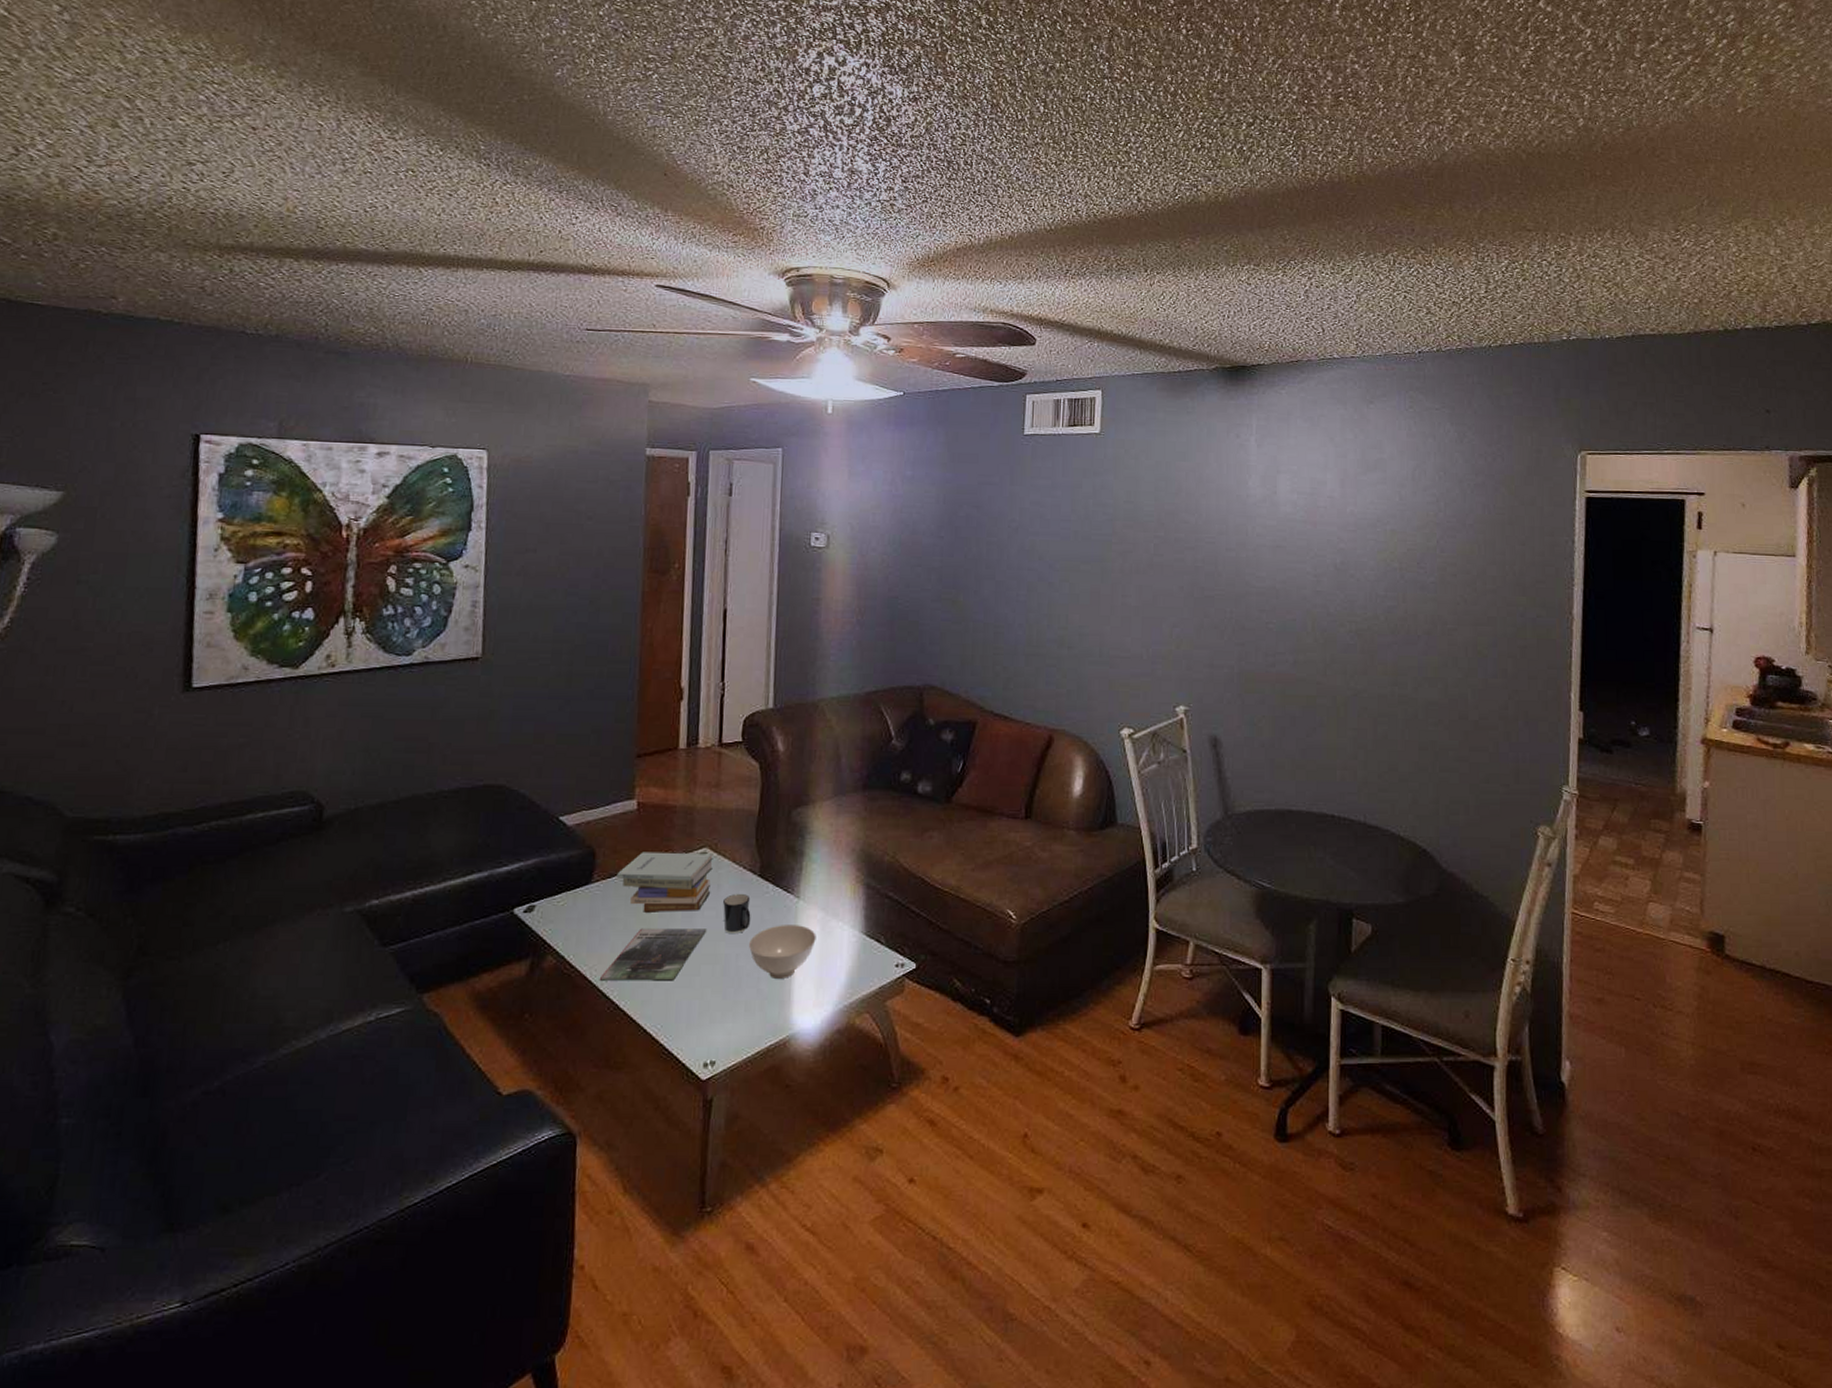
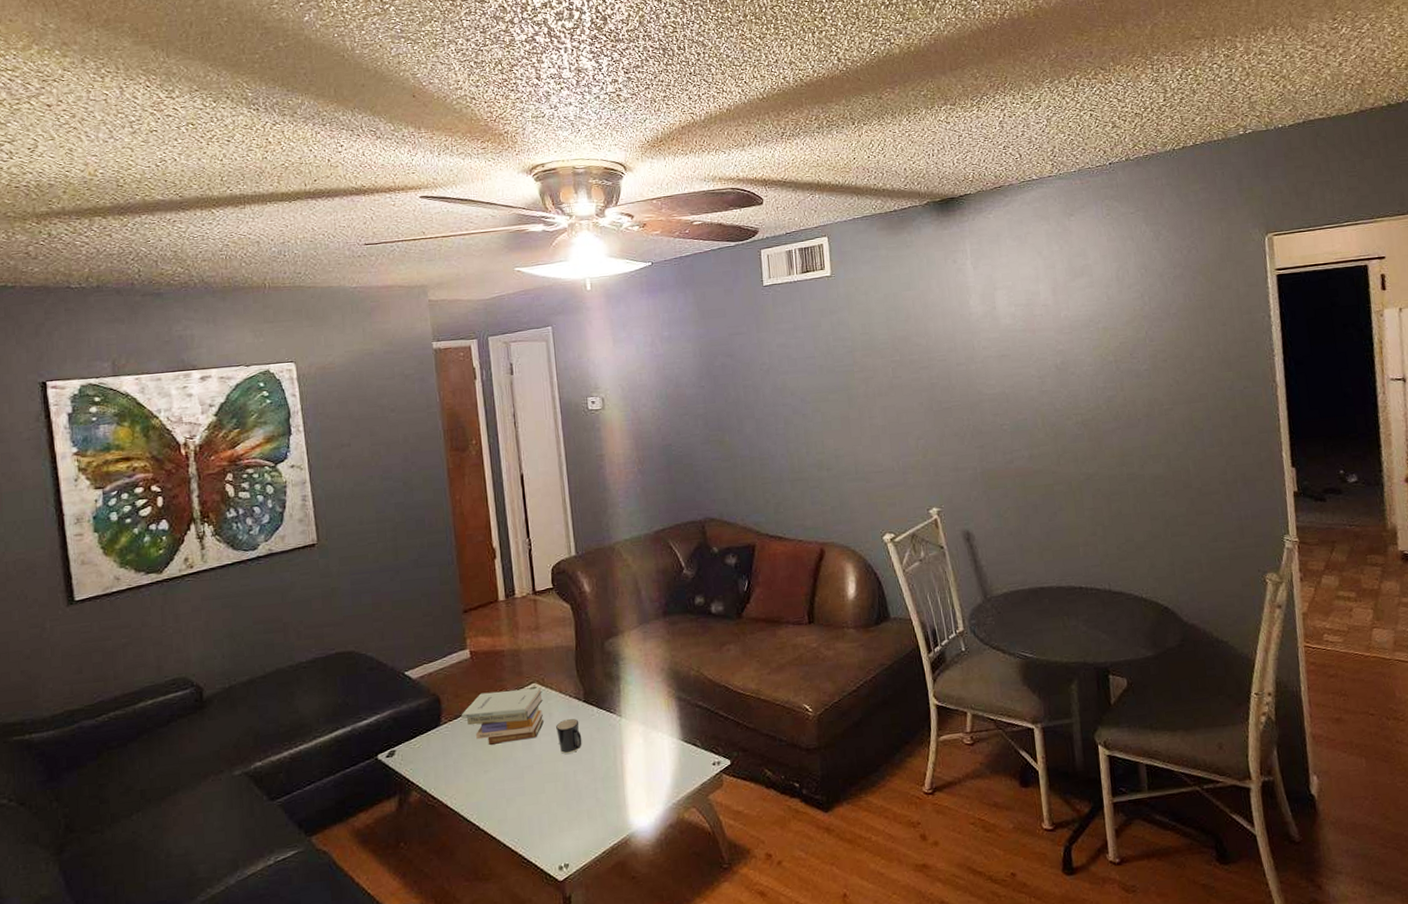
magazine: present [599,928,708,981] -> none [459,752,546,808]
bowl: present [749,925,816,980] -> none [583,739,641,788]

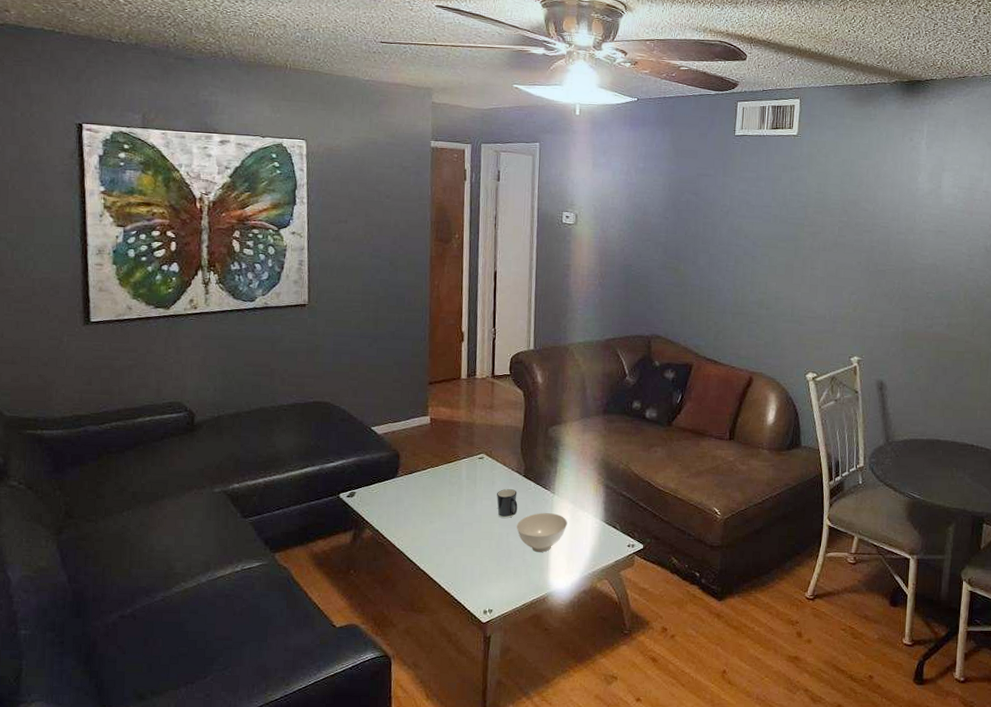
books: present [461,688,543,745] -> none [416,455,489,501]
bowl: none [583,739,641,788] -> present [517,513,568,553]

